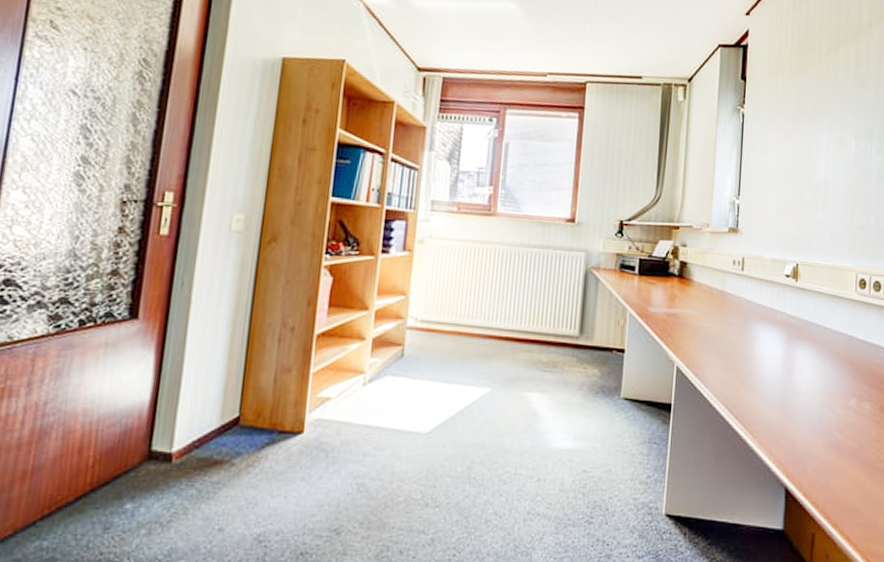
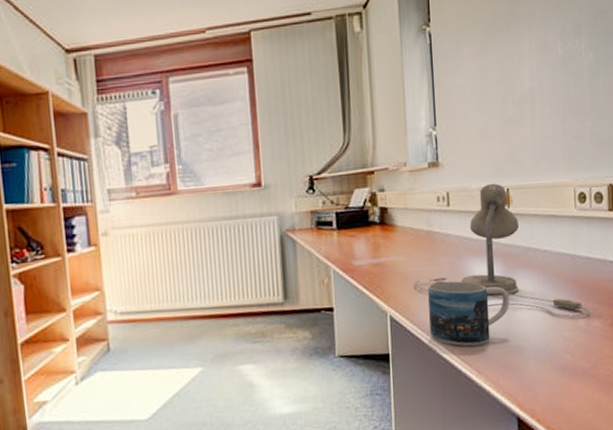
desk lamp: none [703,256,862,396] -> present [414,183,591,318]
mug: none [712,341,790,409] -> present [428,281,510,347]

